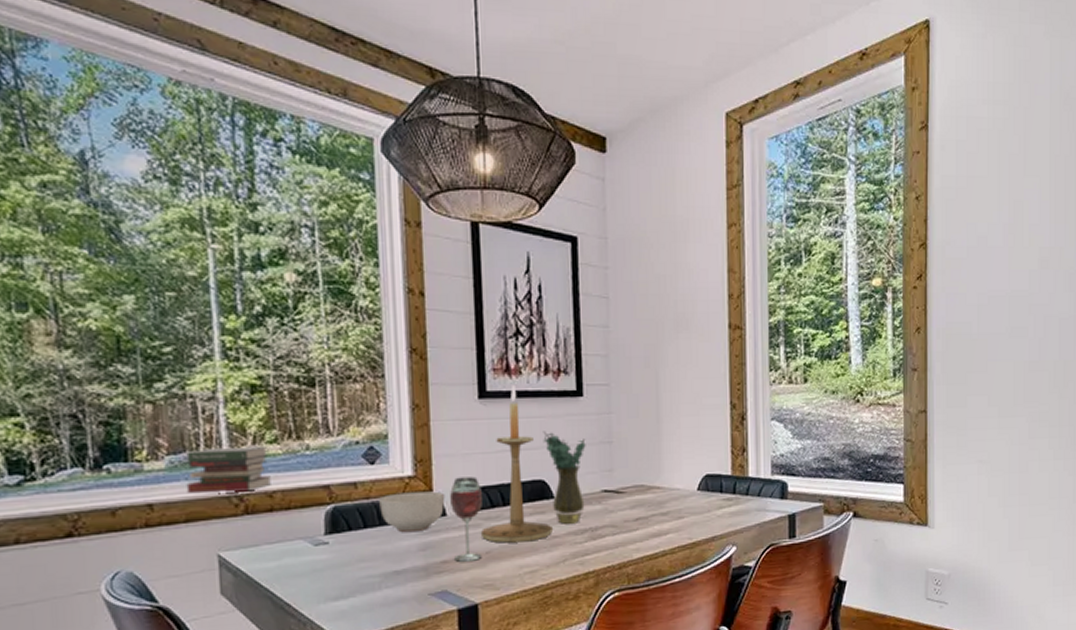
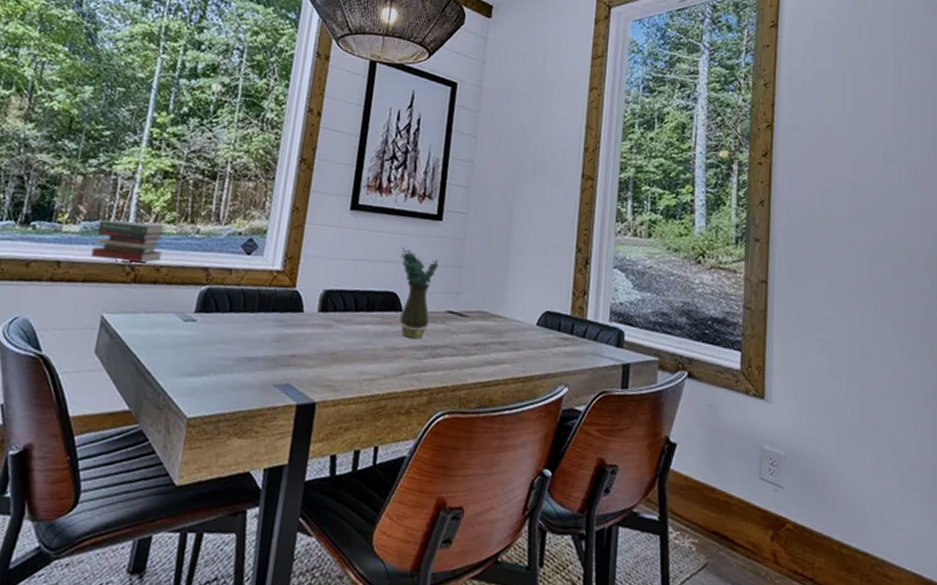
bowl: present [379,491,445,533] -> none [246,284,306,323]
wineglass: present [450,476,483,562] -> none [303,278,339,360]
candlestick: present [481,386,554,543] -> none [331,202,398,350]

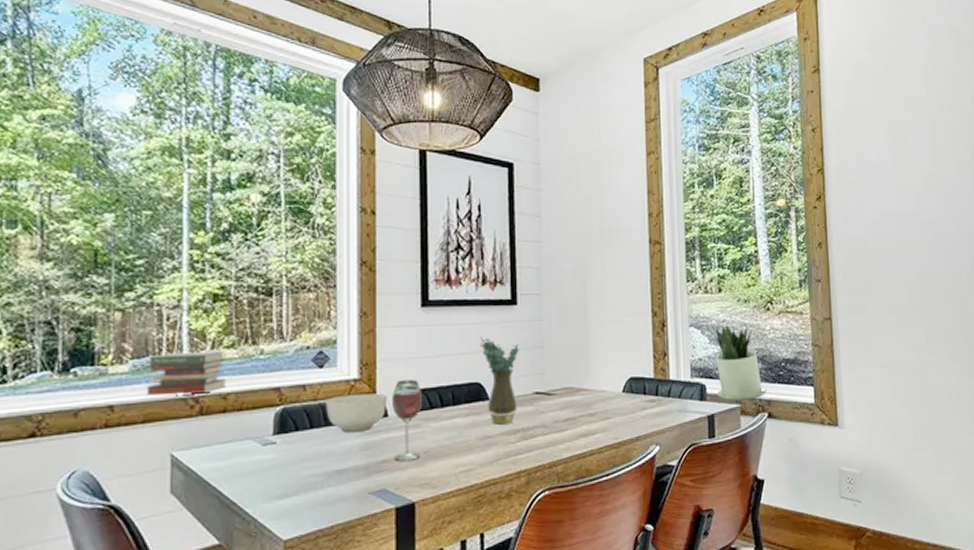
bowl: none [246,284,306,323] -> present [326,393,388,433]
wineglass: none [303,278,339,360] -> present [392,379,423,461]
planter: none [636,271,690,356] -> present [714,324,768,401]

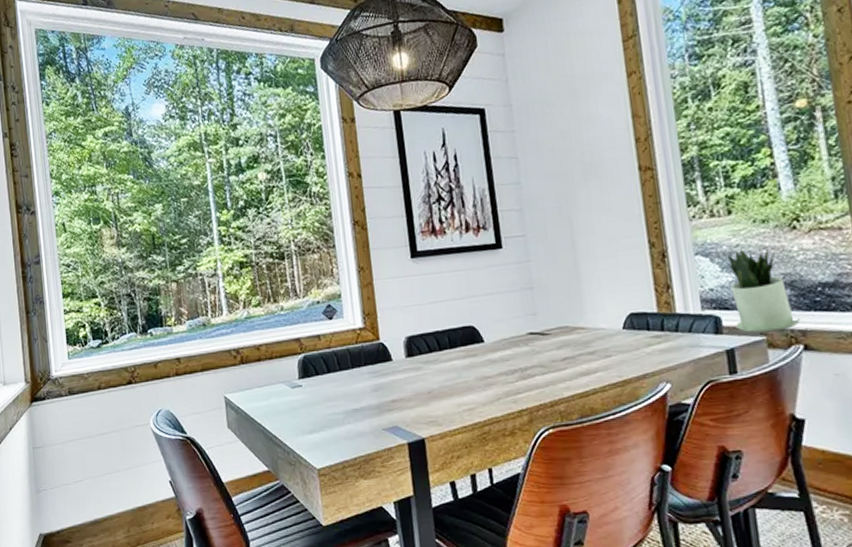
books: present [146,350,226,396] -> none [199,309,258,350]
bowl: present [326,393,388,433] -> none [338,340,391,376]
wineglass: present [392,379,423,461] -> none [394,326,425,401]
vase: present [480,337,519,425] -> none [469,282,513,366]

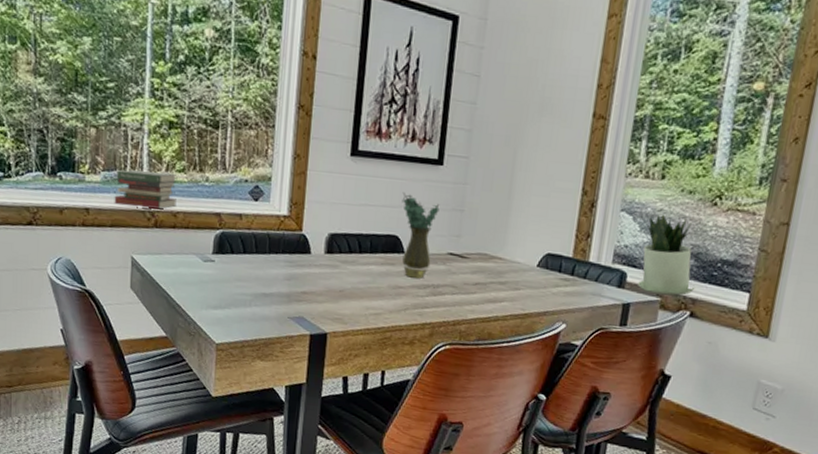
books: none [199,309,258,350] -> present [114,169,176,210]
vase: none [469,282,513,366] -> present [401,192,440,279]

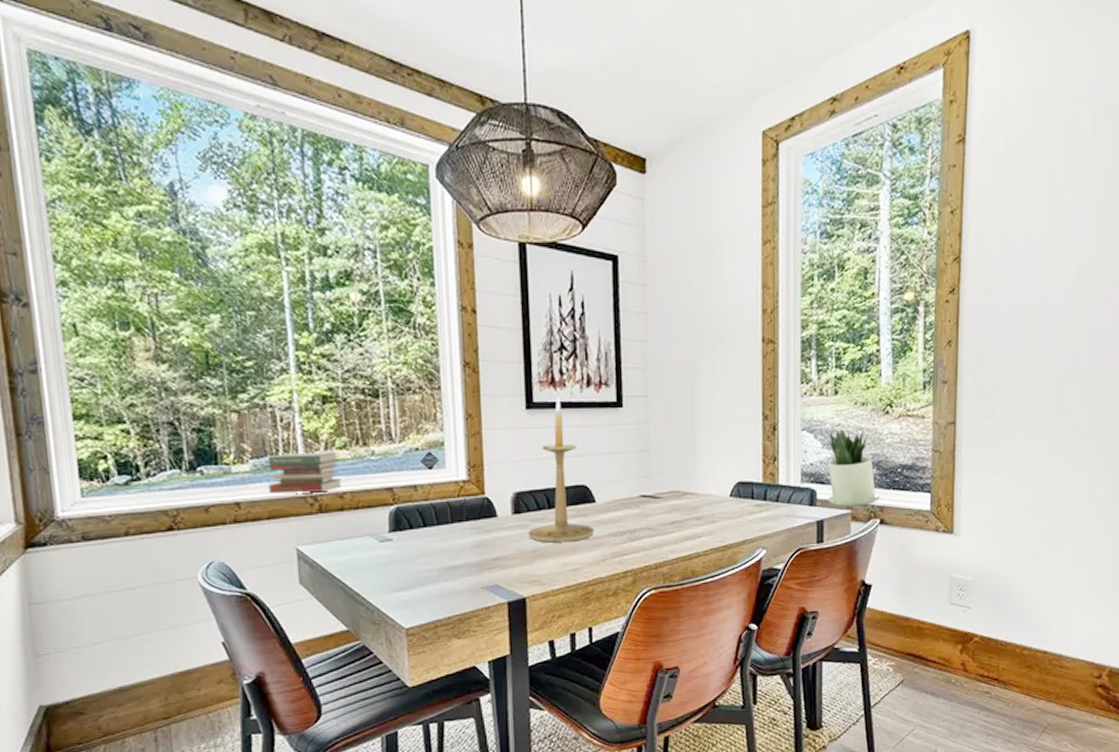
candlestick: none [338,148,401,288] -> present [529,397,595,543]
vase: present [401,192,440,279] -> none [585,439,625,526]

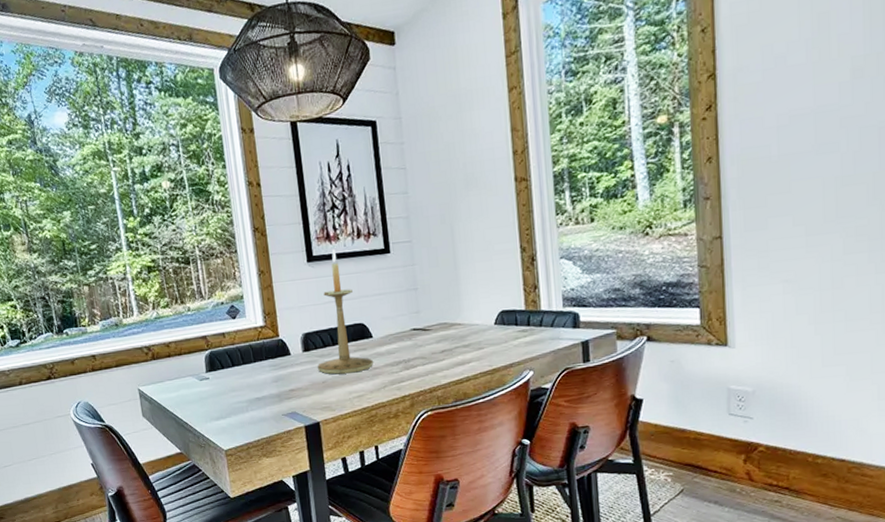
books: present [267,451,341,494] -> none [112,310,167,347]
planter: present [827,428,881,507] -> none [586,252,647,328]

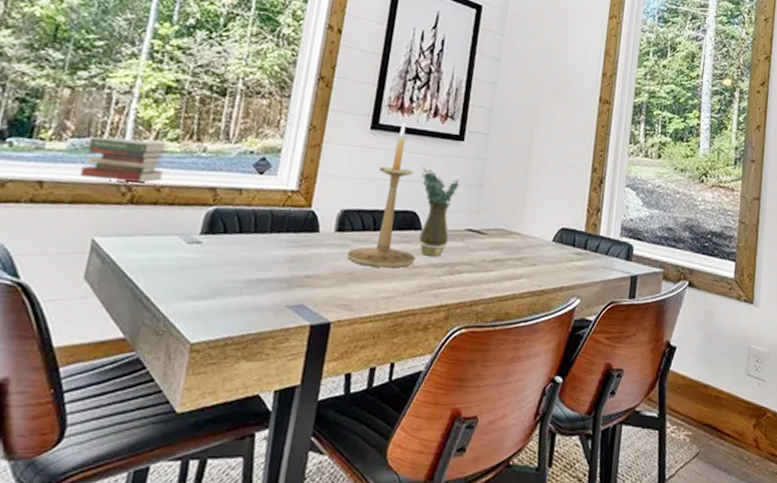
books: none [112,310,167,347] -> present [79,136,167,183]
vase: none [359,284,398,358] -> present [419,167,460,257]

